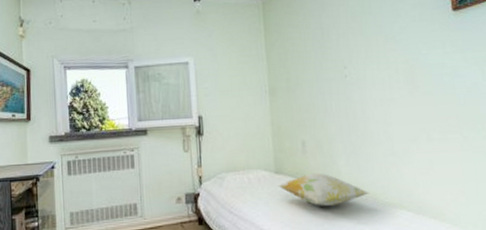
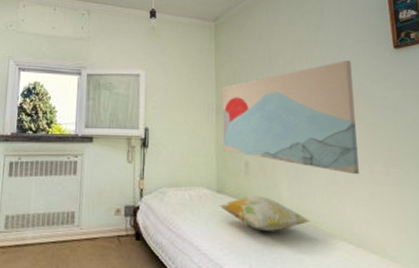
wall art: none [275,28,417,145] -> present [223,61,359,175]

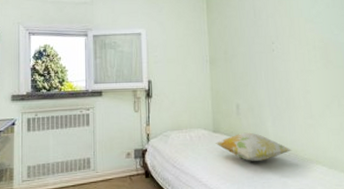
wall art: present [223,61,359,175] -> none [215,13,330,109]

